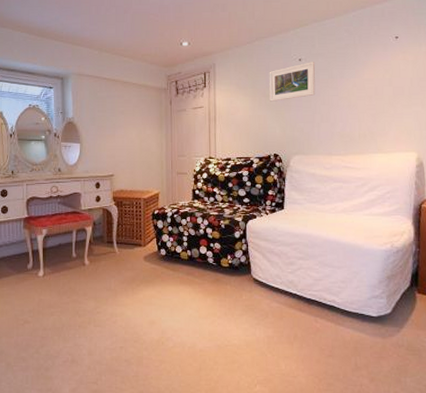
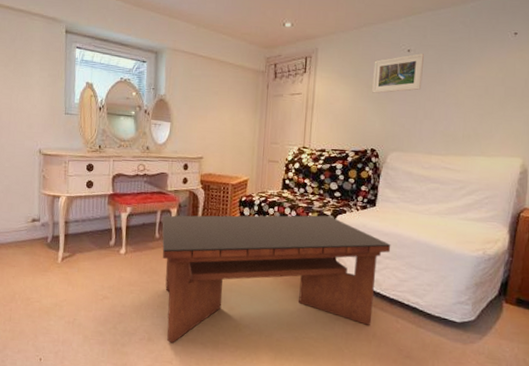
coffee table: none [78,222,303,363] -> present [161,215,391,343]

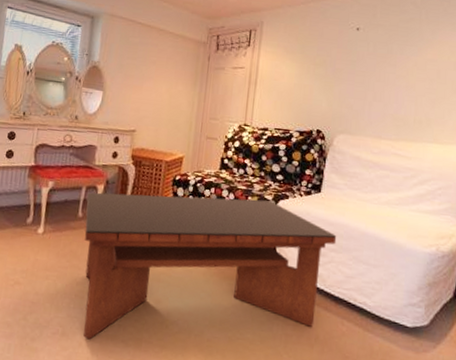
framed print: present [372,53,425,94] -> none [319,32,375,72]

